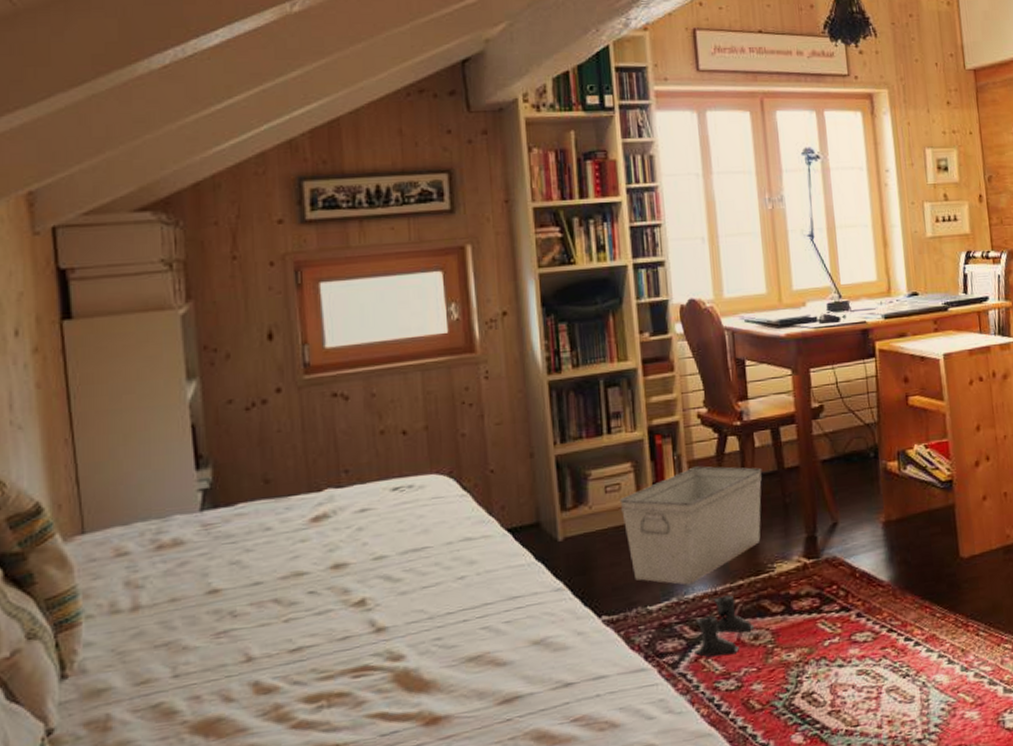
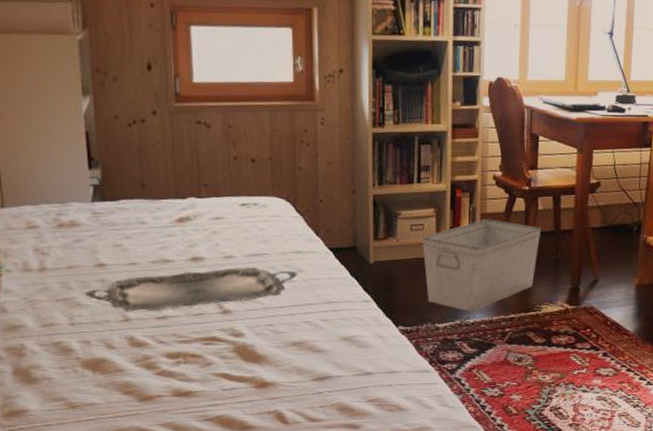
serving tray: none [192,564,468,649] -> present [84,267,297,312]
boots: present [694,595,753,657] -> none [469,324,519,370]

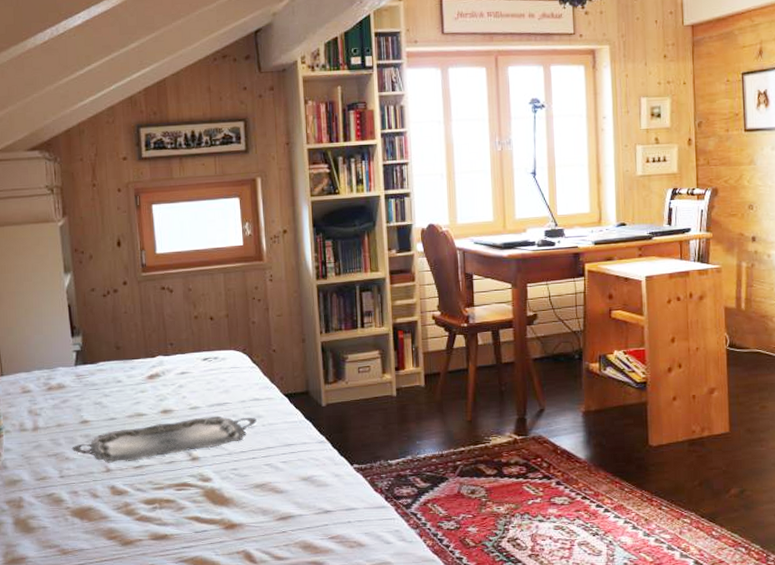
storage bin: present [421,219,542,312] -> none [369,357,483,447]

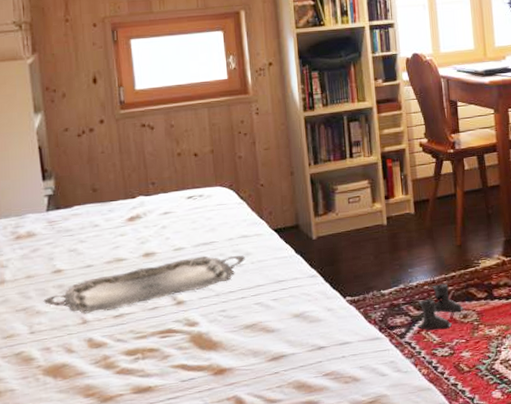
boots: none [424,458,471,503] -> present [417,283,463,330]

